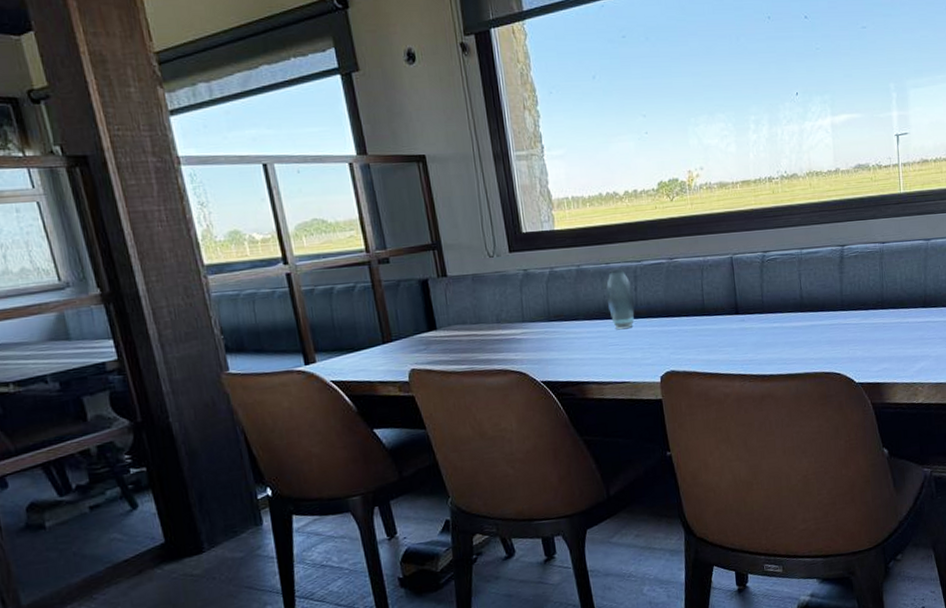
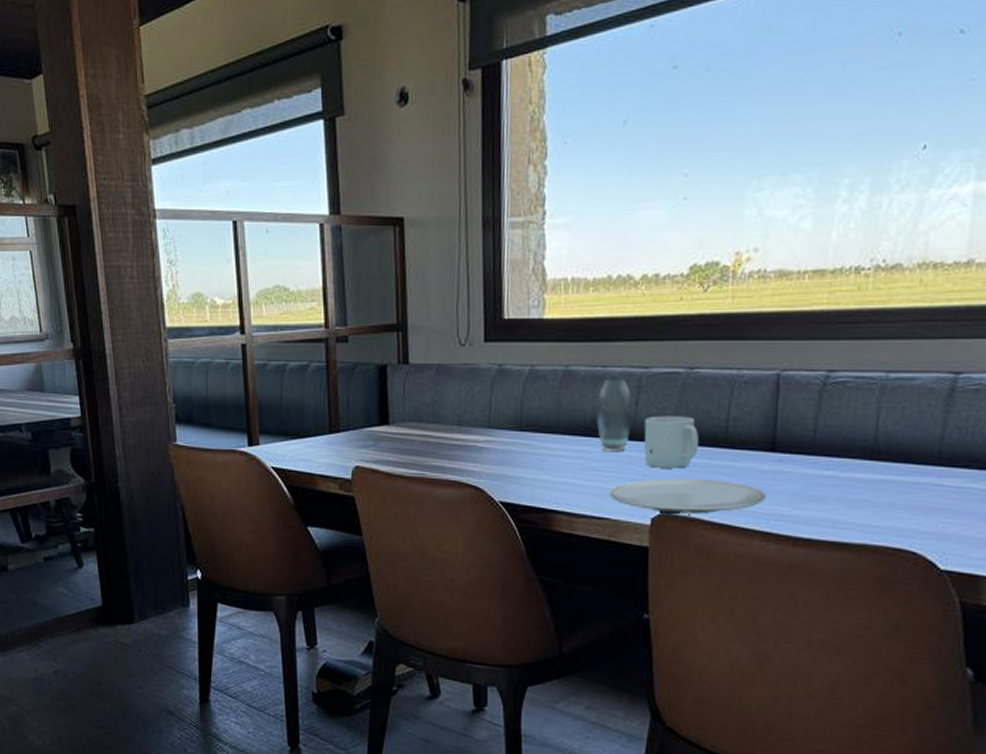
plate: none [626,340,738,371] -> present [609,478,766,514]
mug: none [643,295,686,337] -> present [644,416,699,468]

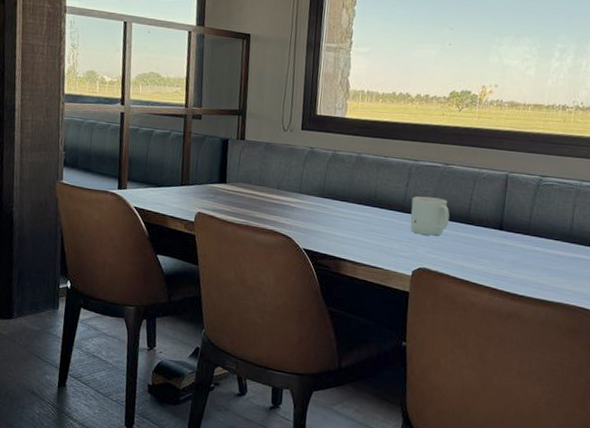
vase: present [596,376,632,452] -> none [378,163,404,220]
plate: present [609,478,766,514] -> none [383,242,495,271]

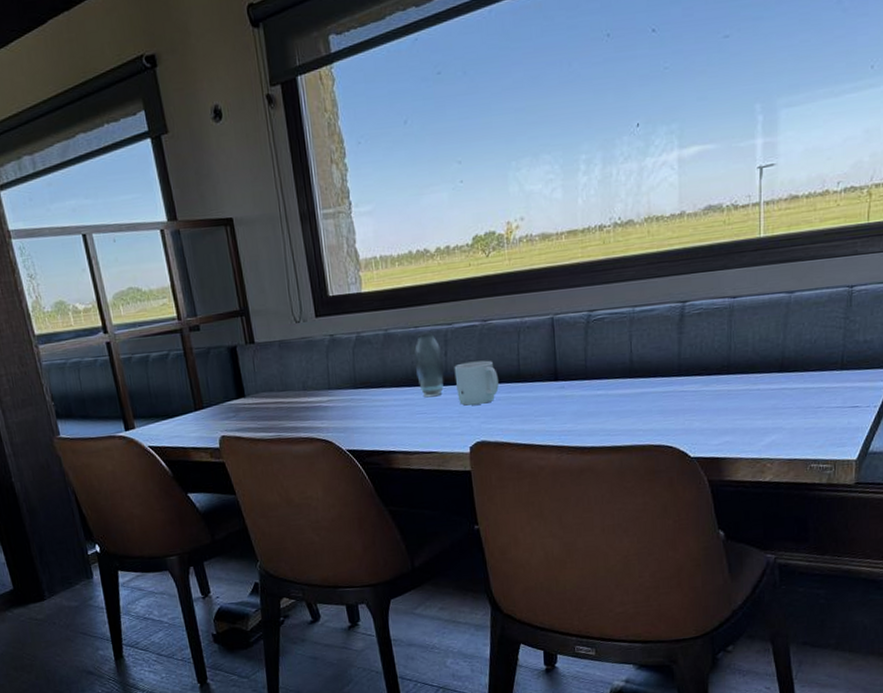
vase: none [378,163,404,220] -> present [414,333,444,398]

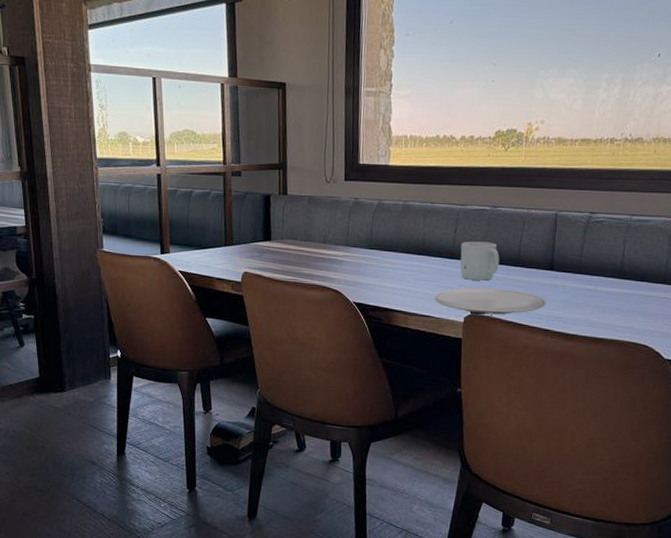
vase: present [414,333,444,398] -> none [426,210,452,267]
plate: none [434,408,556,441] -> present [434,287,546,315]

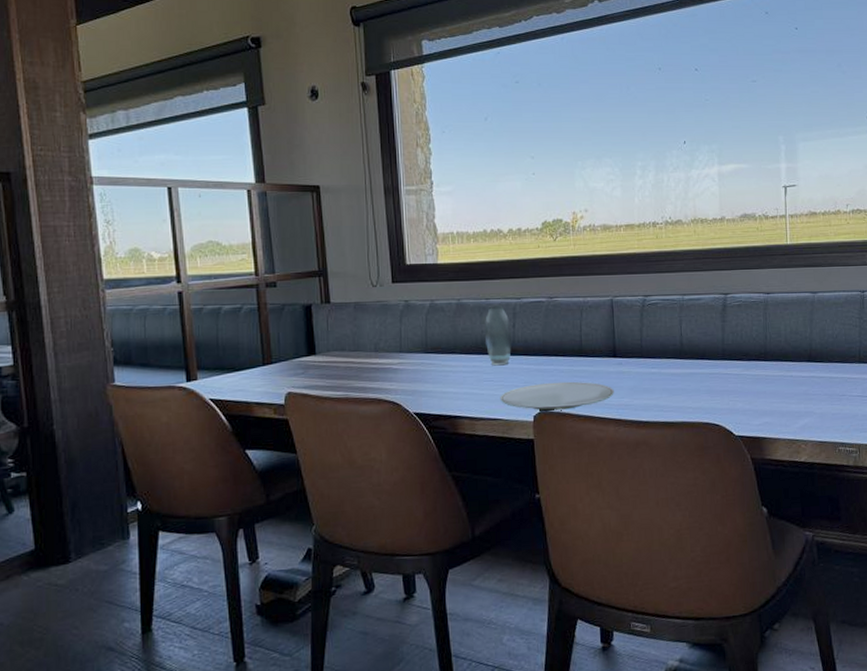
vase: none [426,210,452,267] -> present [484,306,512,366]
mug: present [460,241,499,281] -> none [521,334,562,376]

